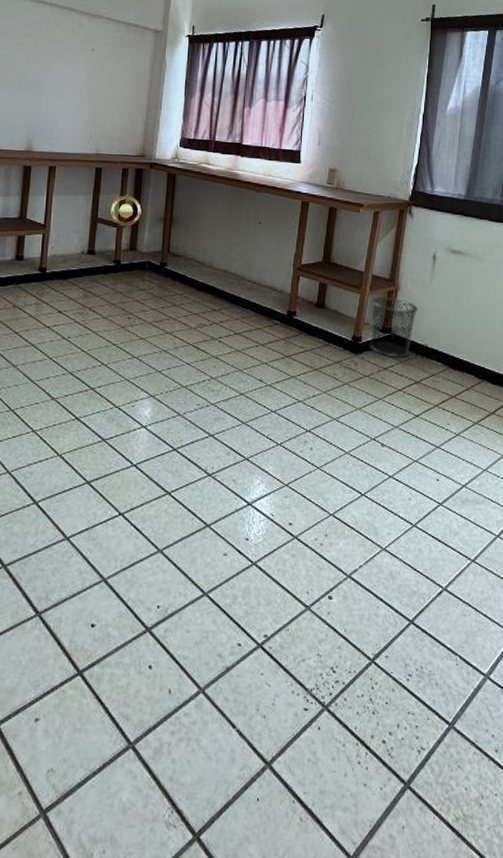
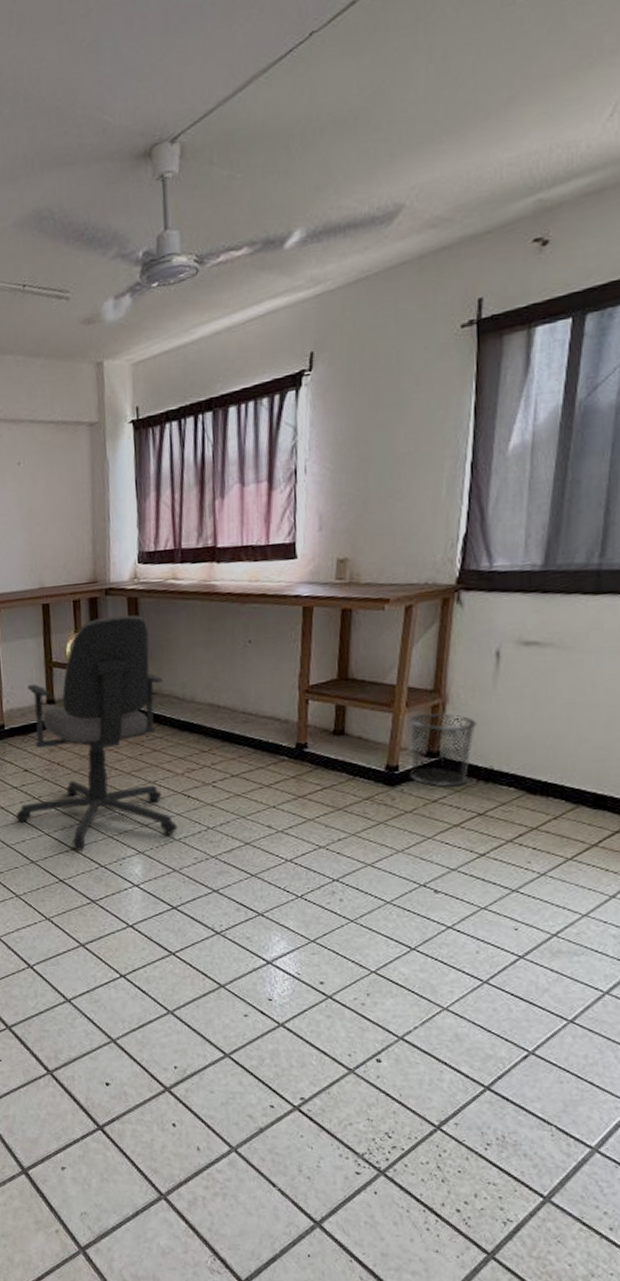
office chair: none [44,186,189,390] -> present [15,614,178,850]

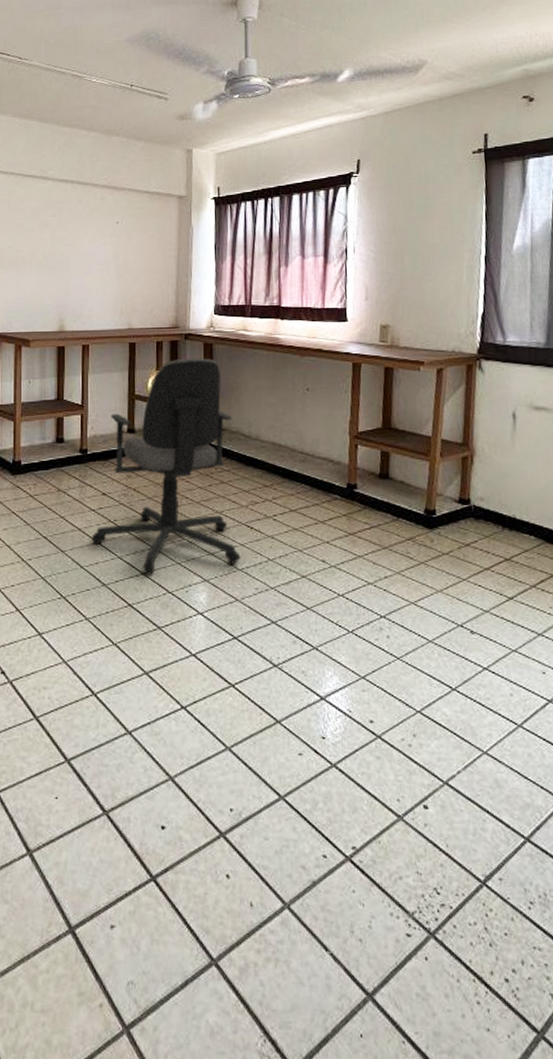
waste bin: present [408,713,478,787] -> none [442,463,501,532]

